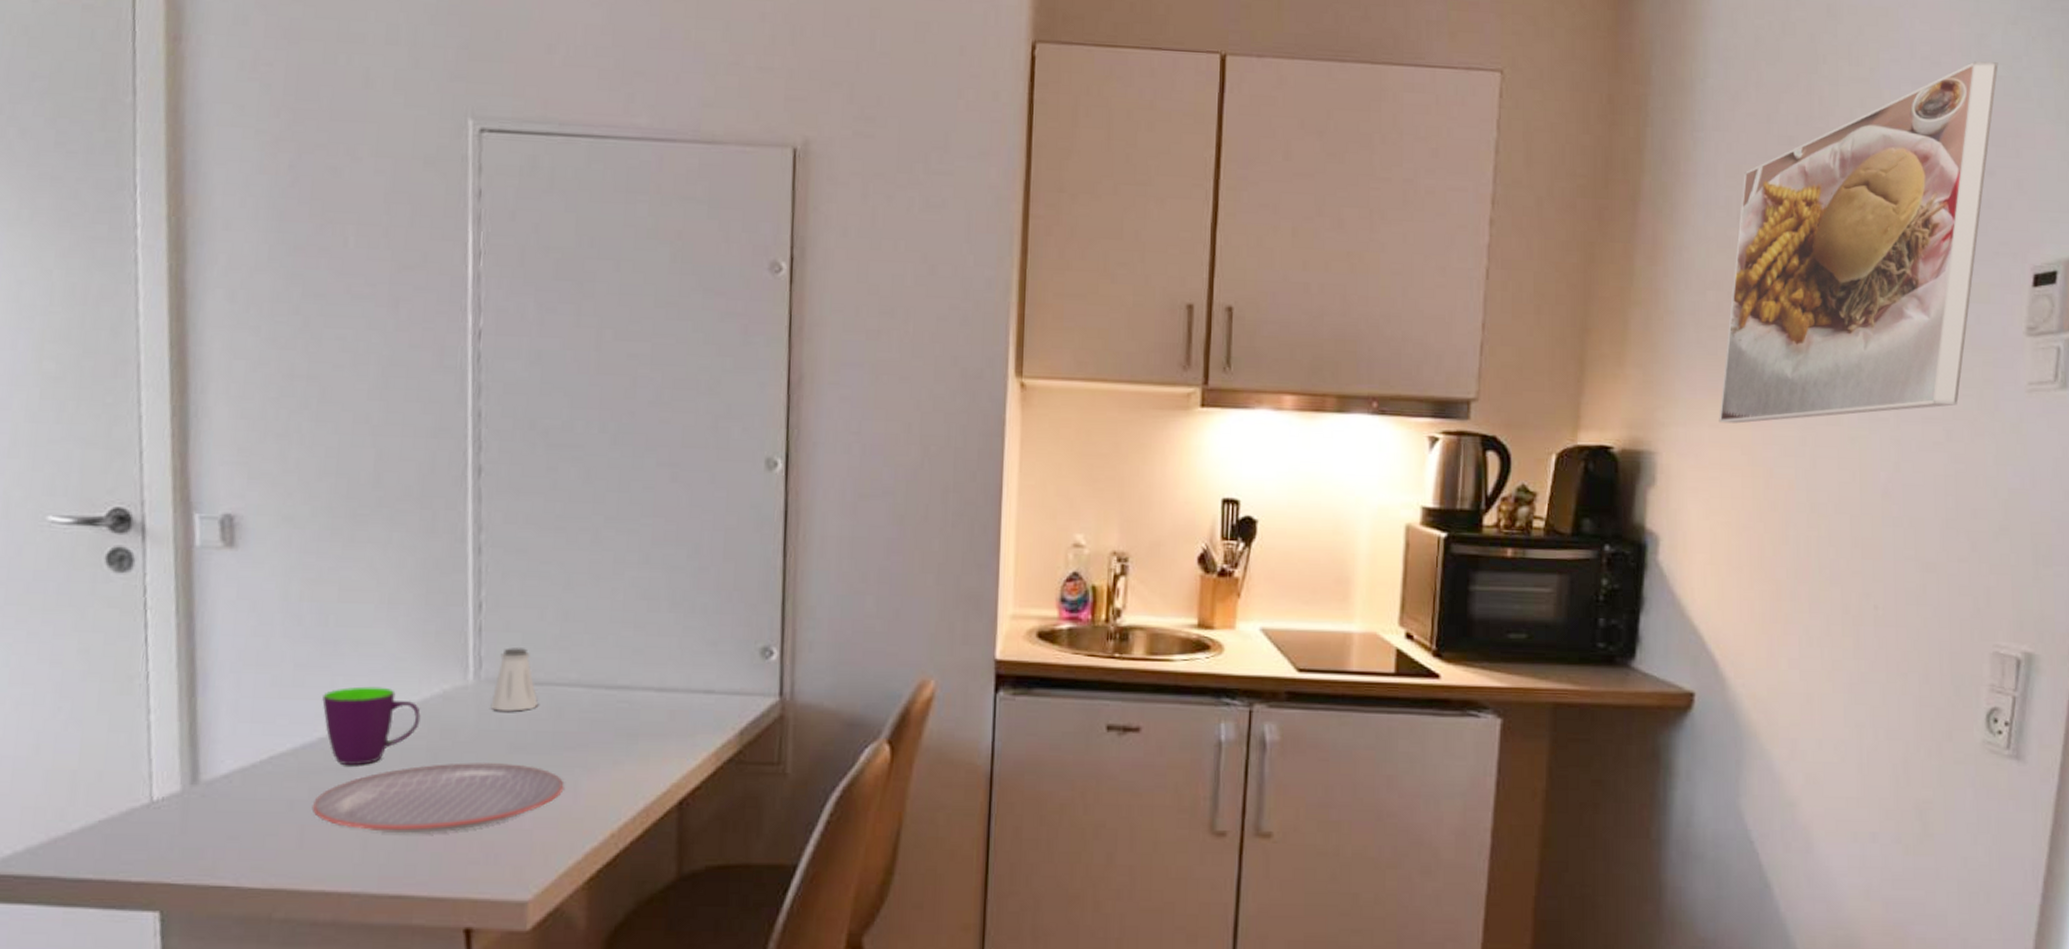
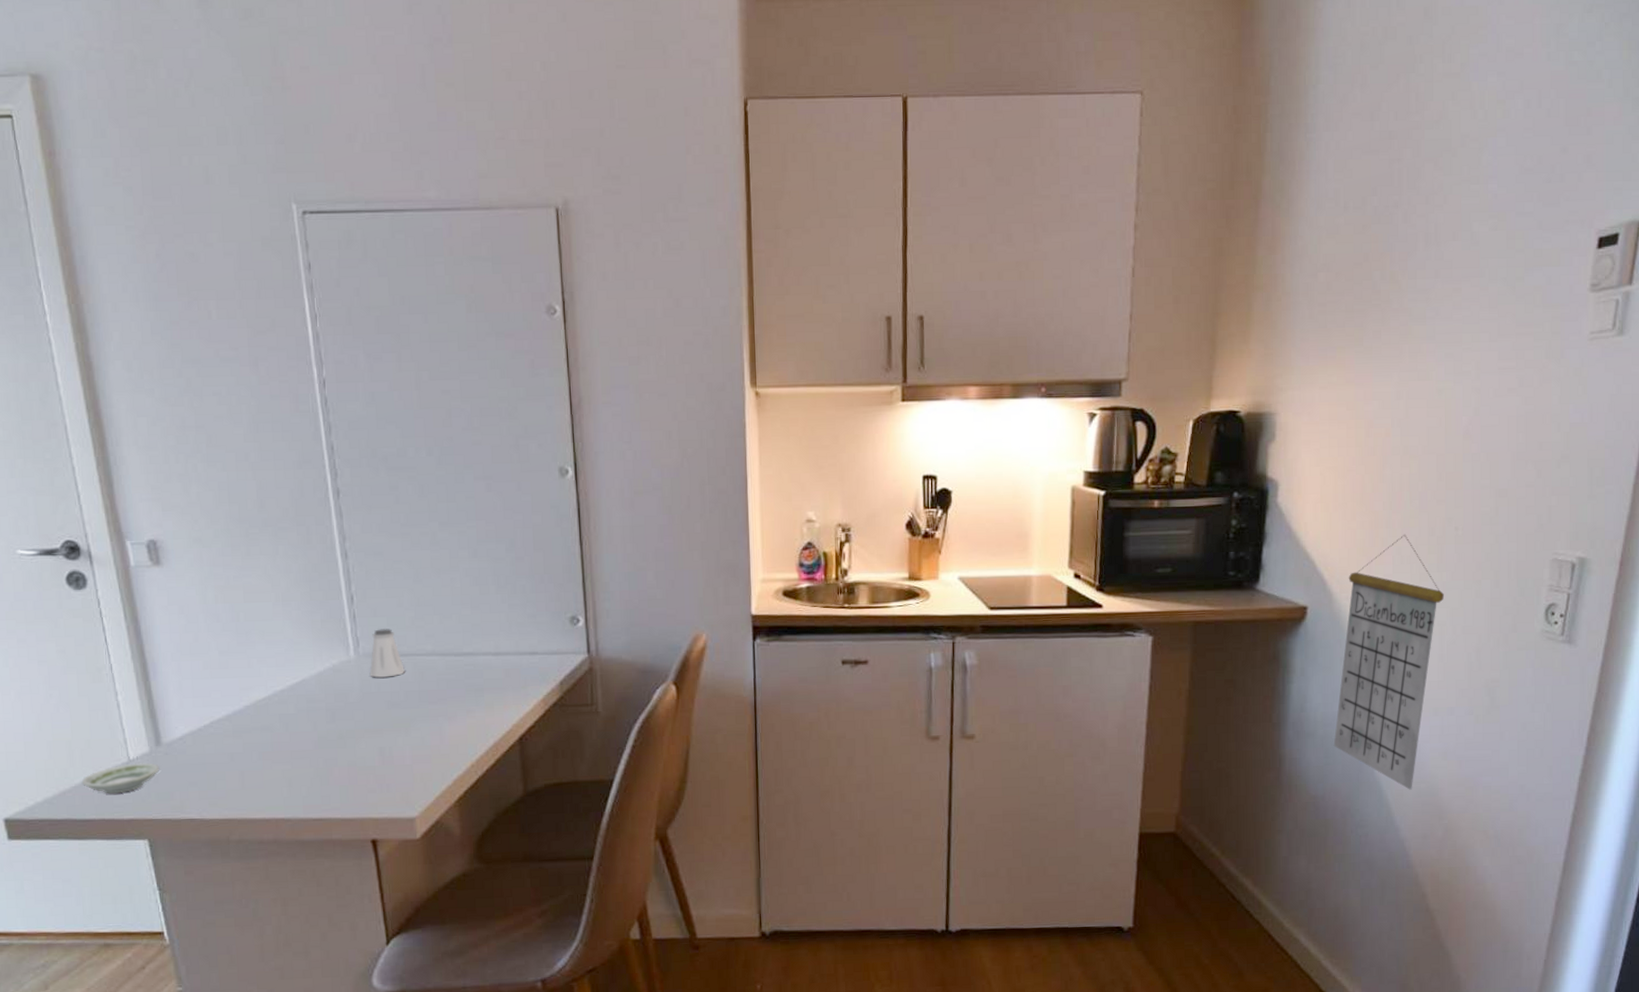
saucer: none [81,806,192,846] -> present [81,763,160,794]
plate: present [311,763,564,835] -> none [247,717,432,774]
mug: present [322,686,421,765] -> none [243,665,319,725]
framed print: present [1719,61,1999,424] -> none [1328,49,1574,385]
calendar: none [1727,609,1862,937] -> present [1333,534,1444,790]

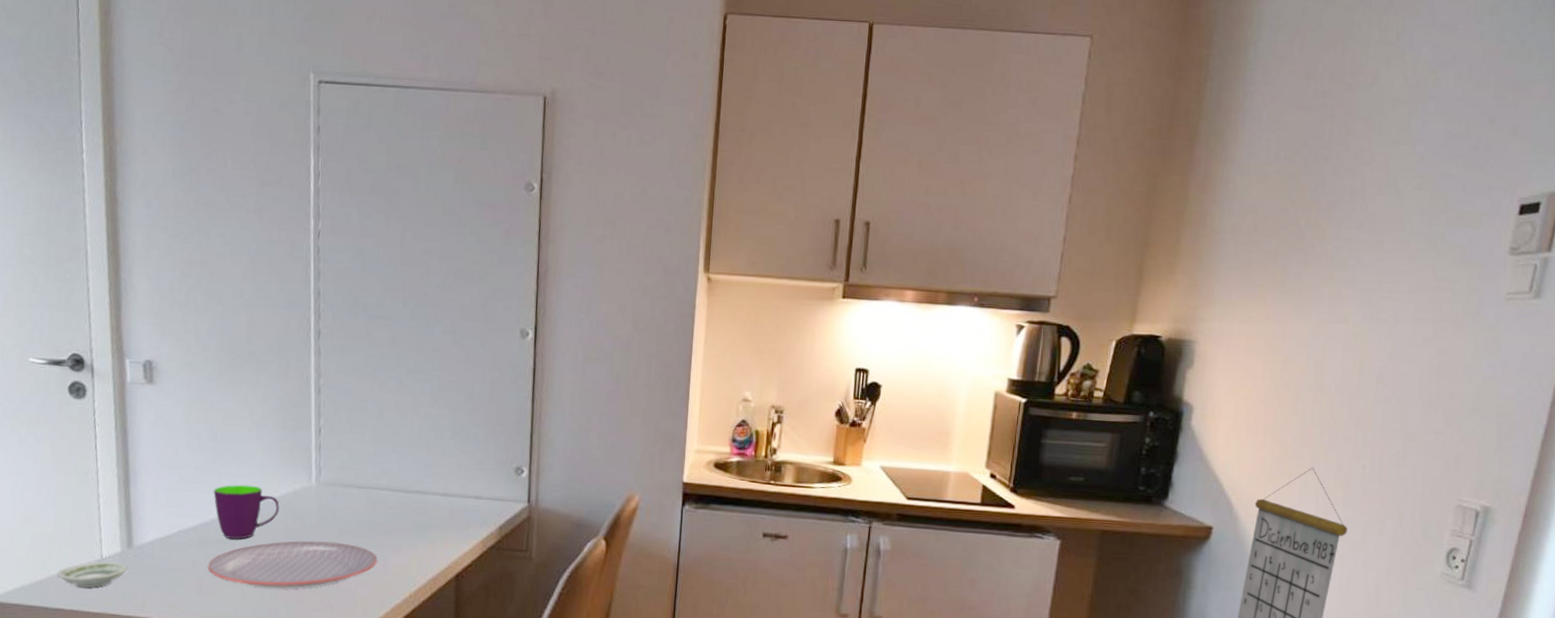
mug: none [243,665,319,725] -> present [213,484,280,539]
plate: none [247,717,432,774] -> present [207,540,377,589]
saltshaker: present [369,629,406,678] -> none [327,461,360,507]

